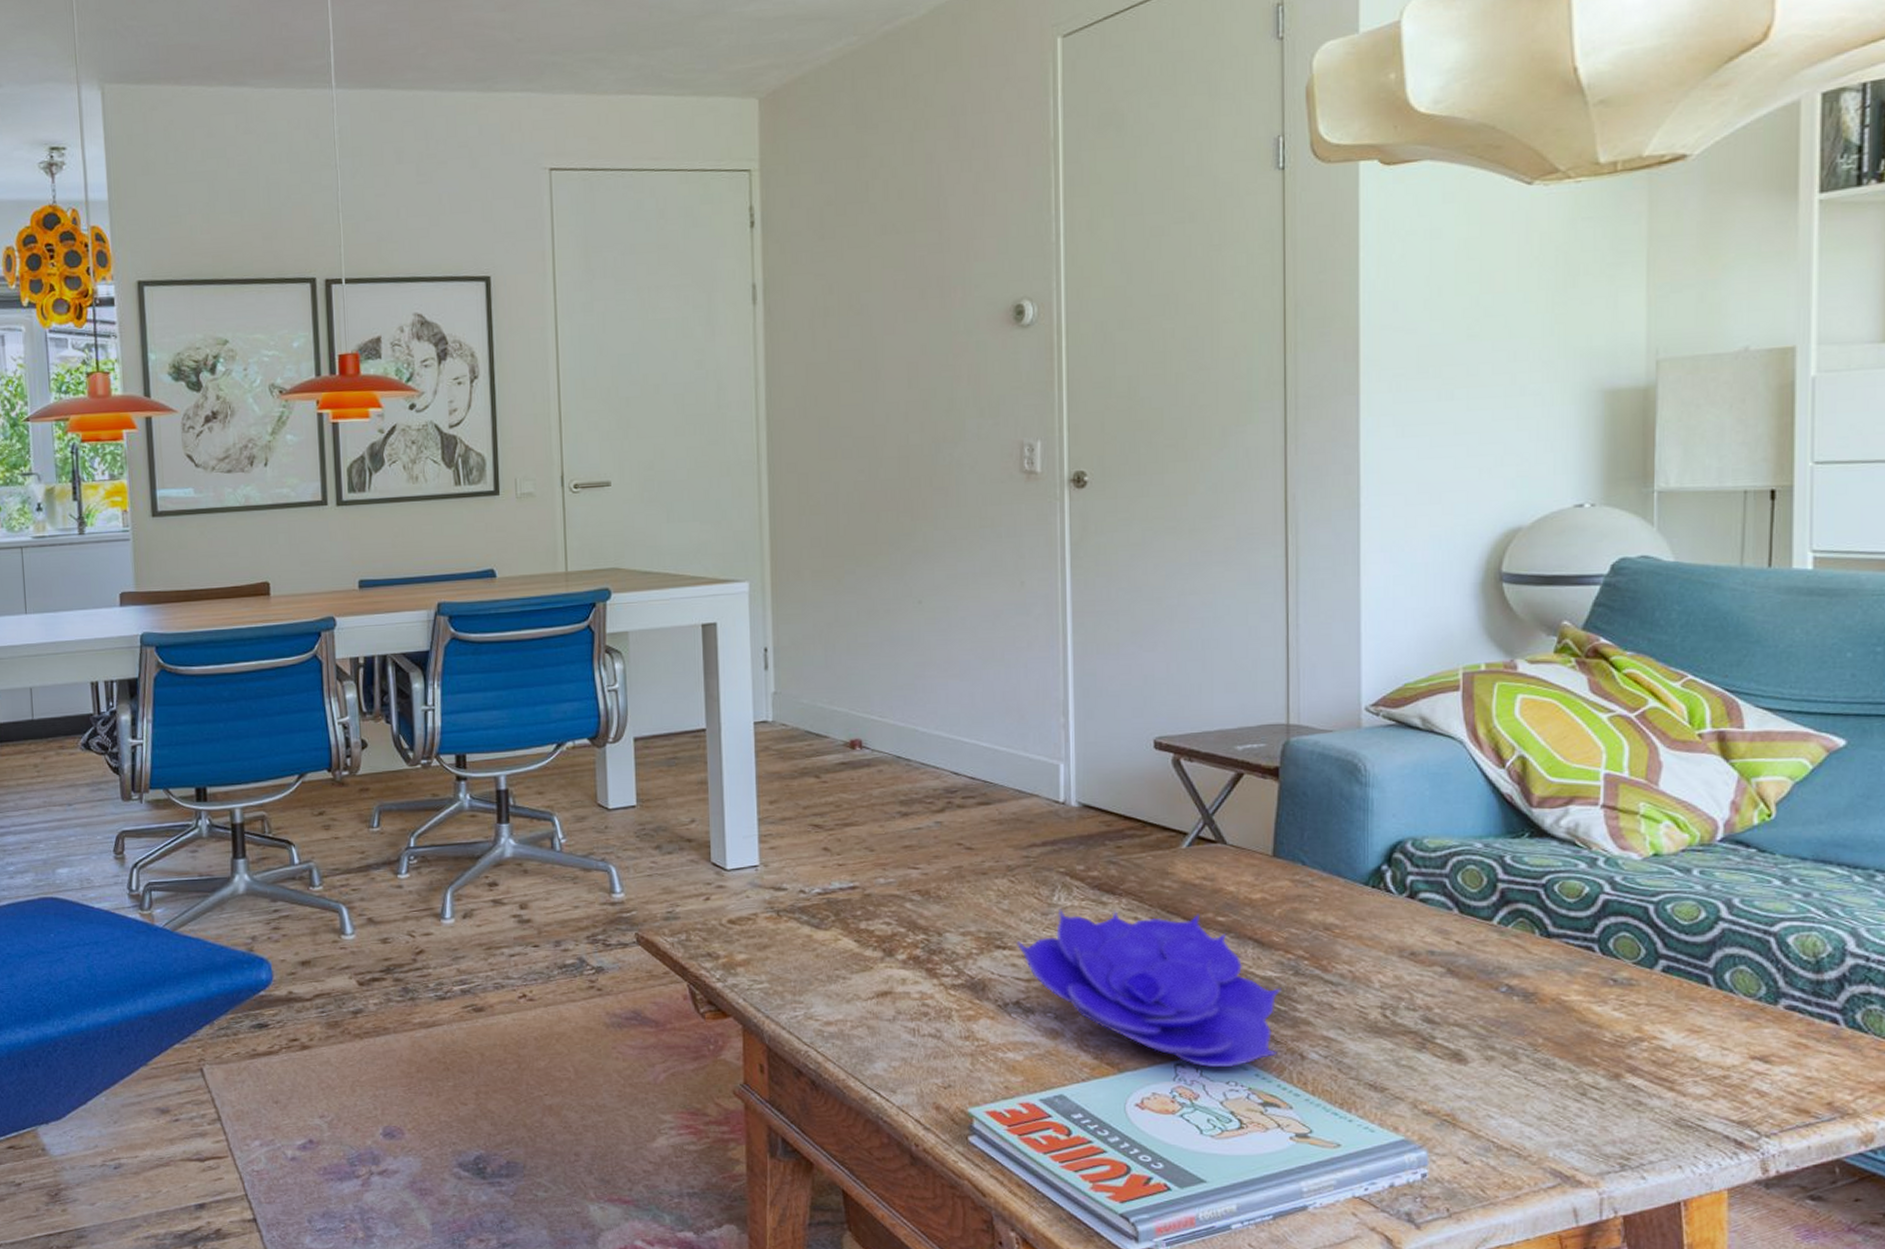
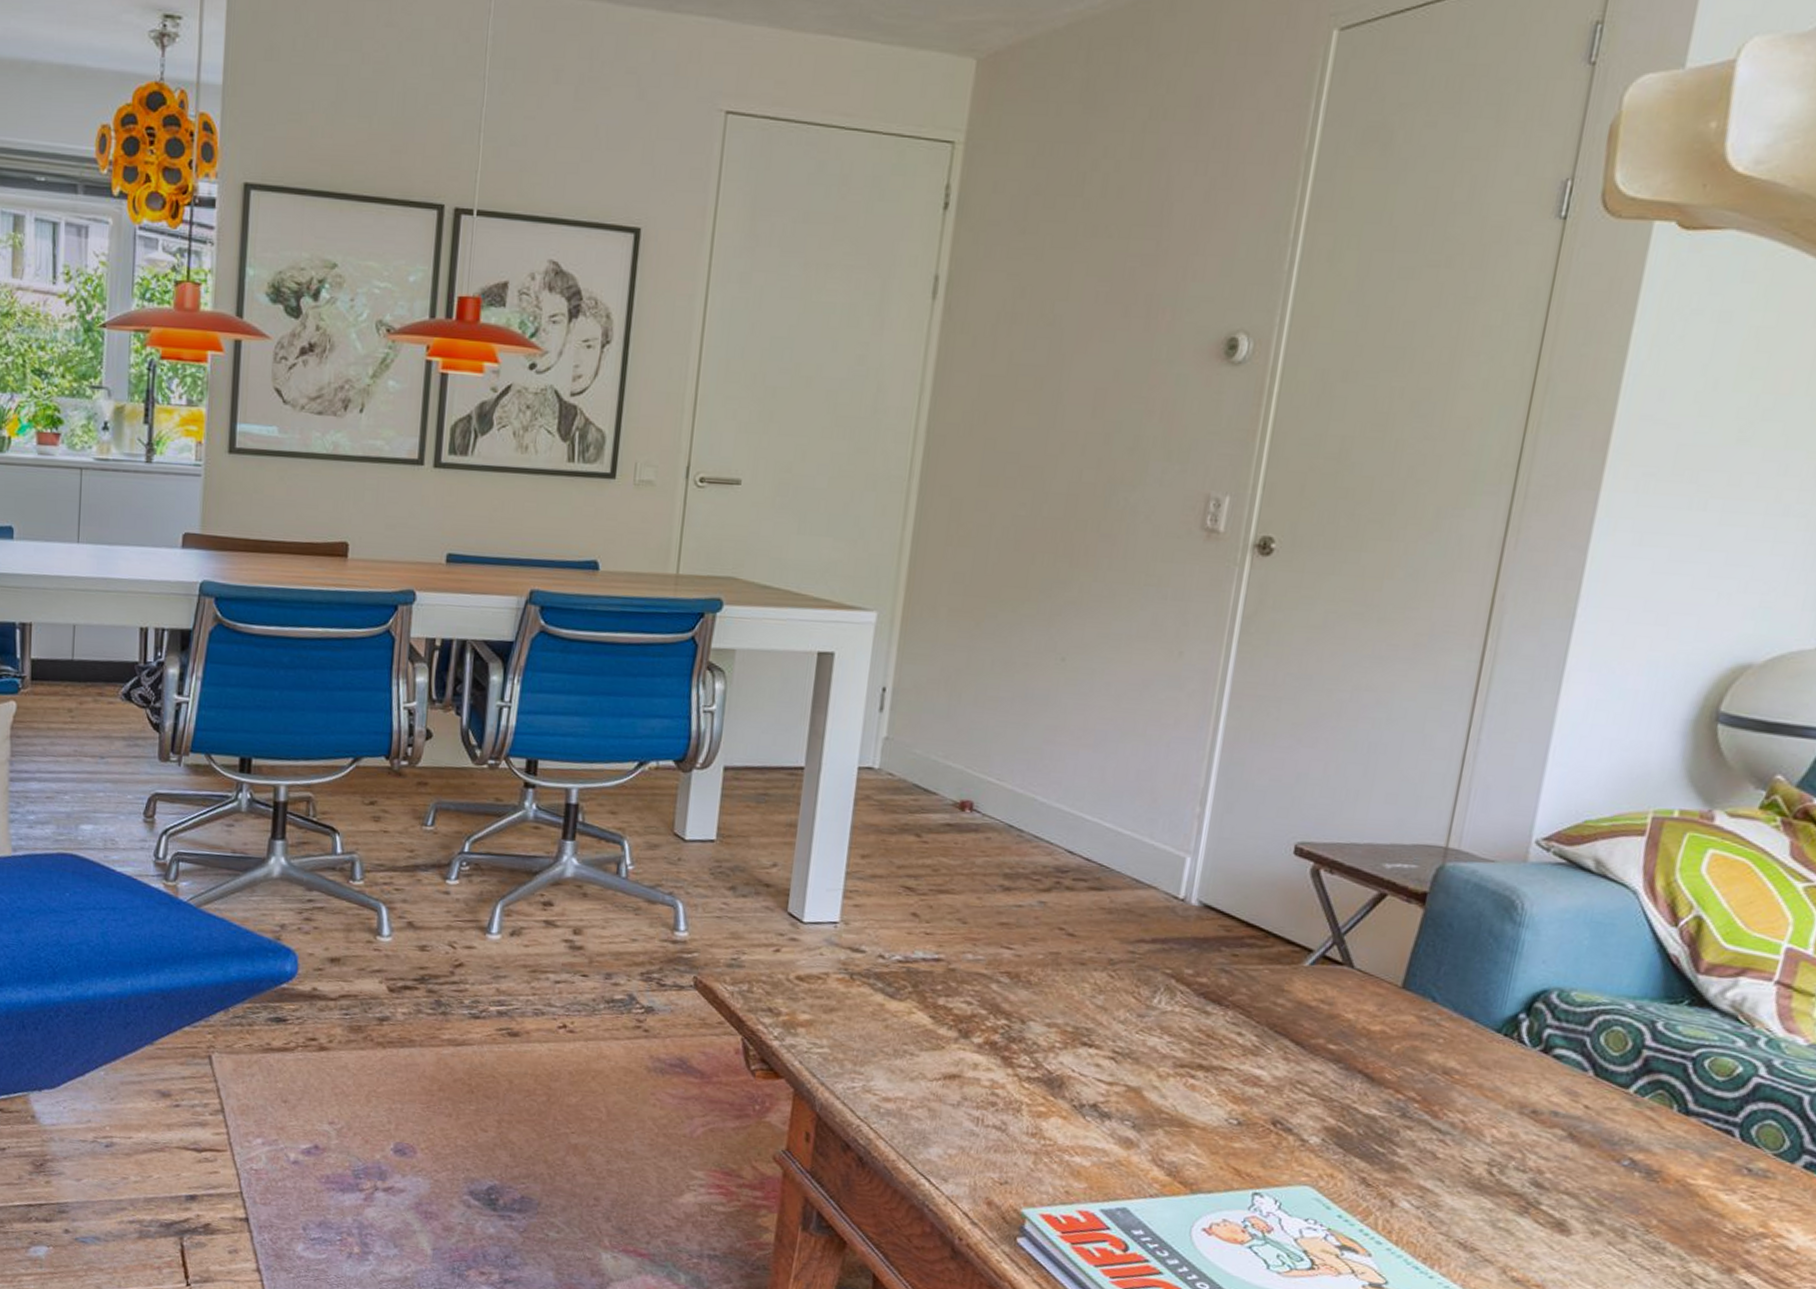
decorative bowl: present [1017,909,1282,1067] -> none [1104,1012,1384,1204]

